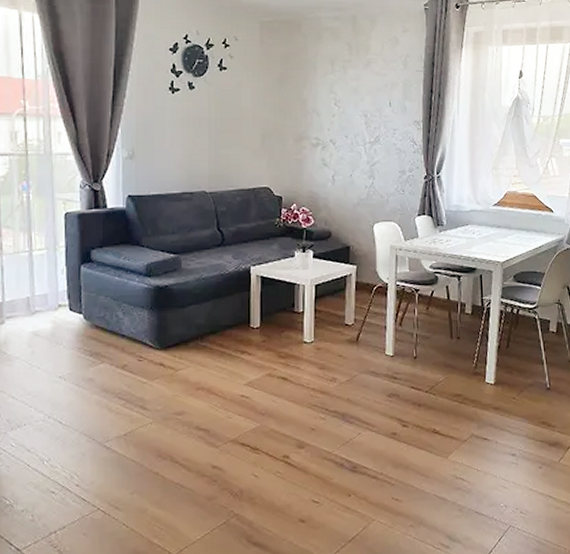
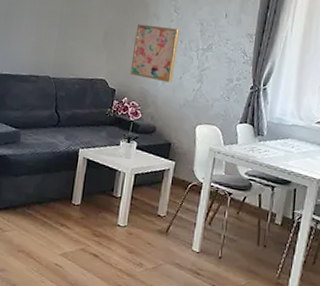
wall art: none [295,122,344,182] -> present [130,24,181,83]

